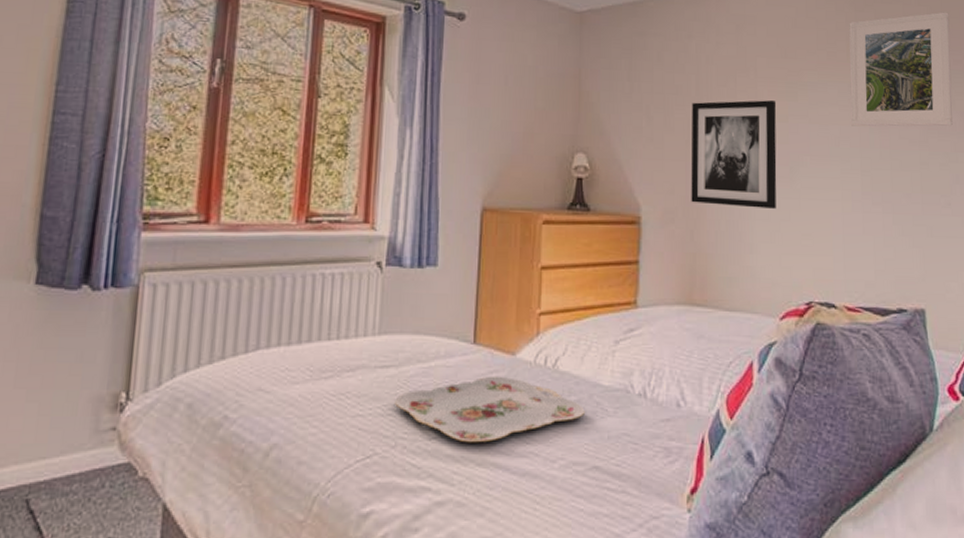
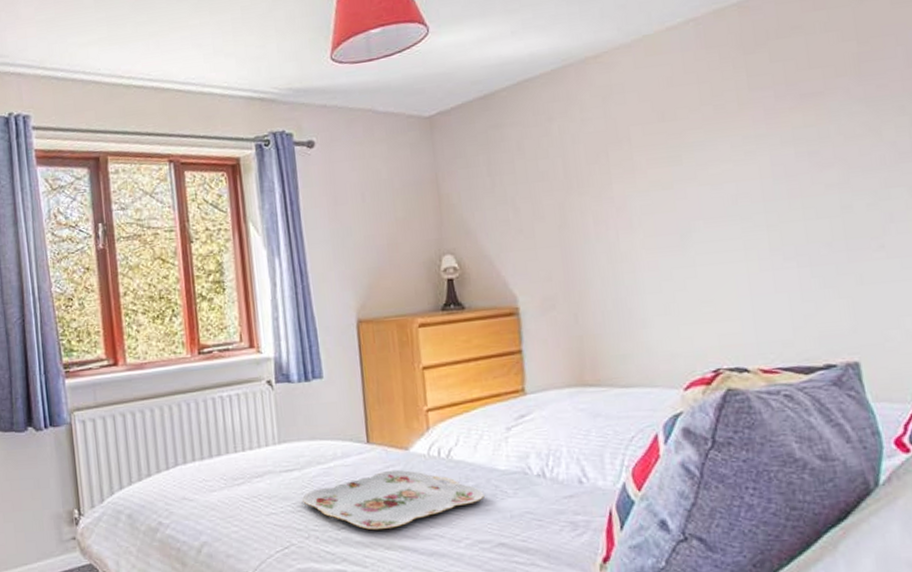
wall art: present [691,100,777,209] -> none [560,169,669,287]
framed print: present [849,12,953,127] -> none [737,32,881,181]

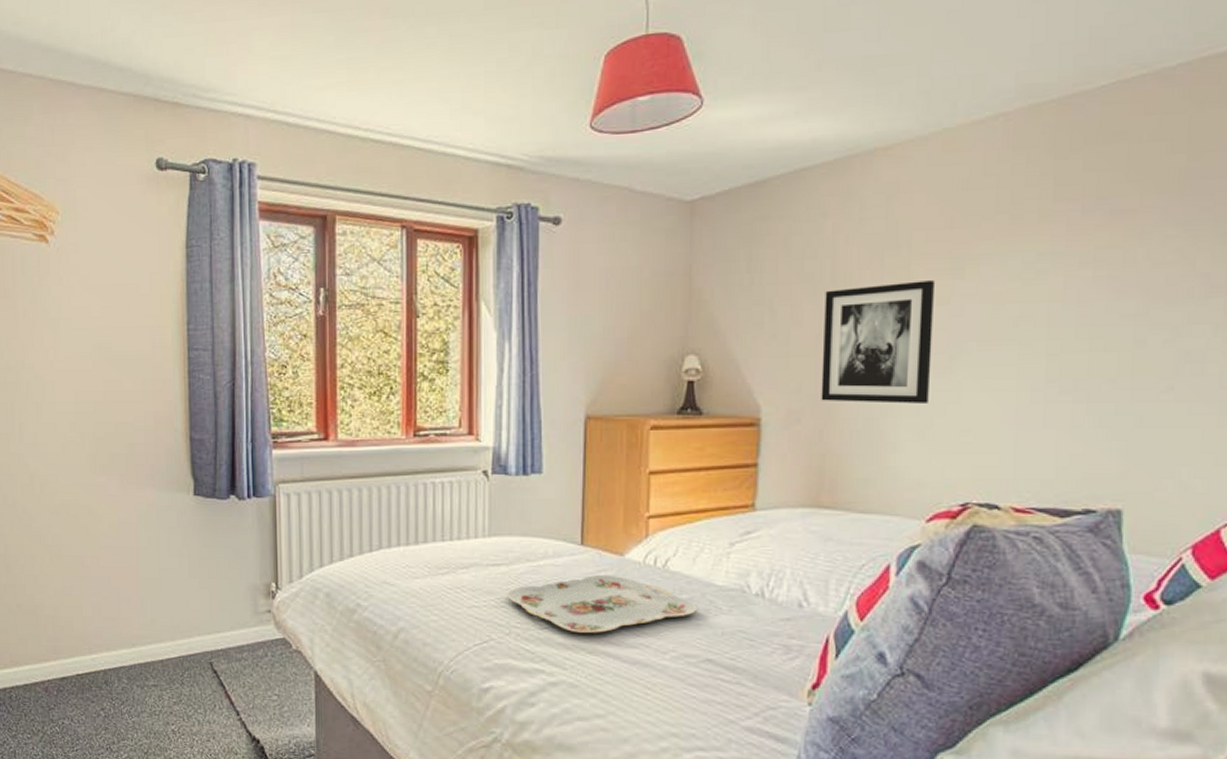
wall art: none [560,169,669,287] -> present [821,281,936,404]

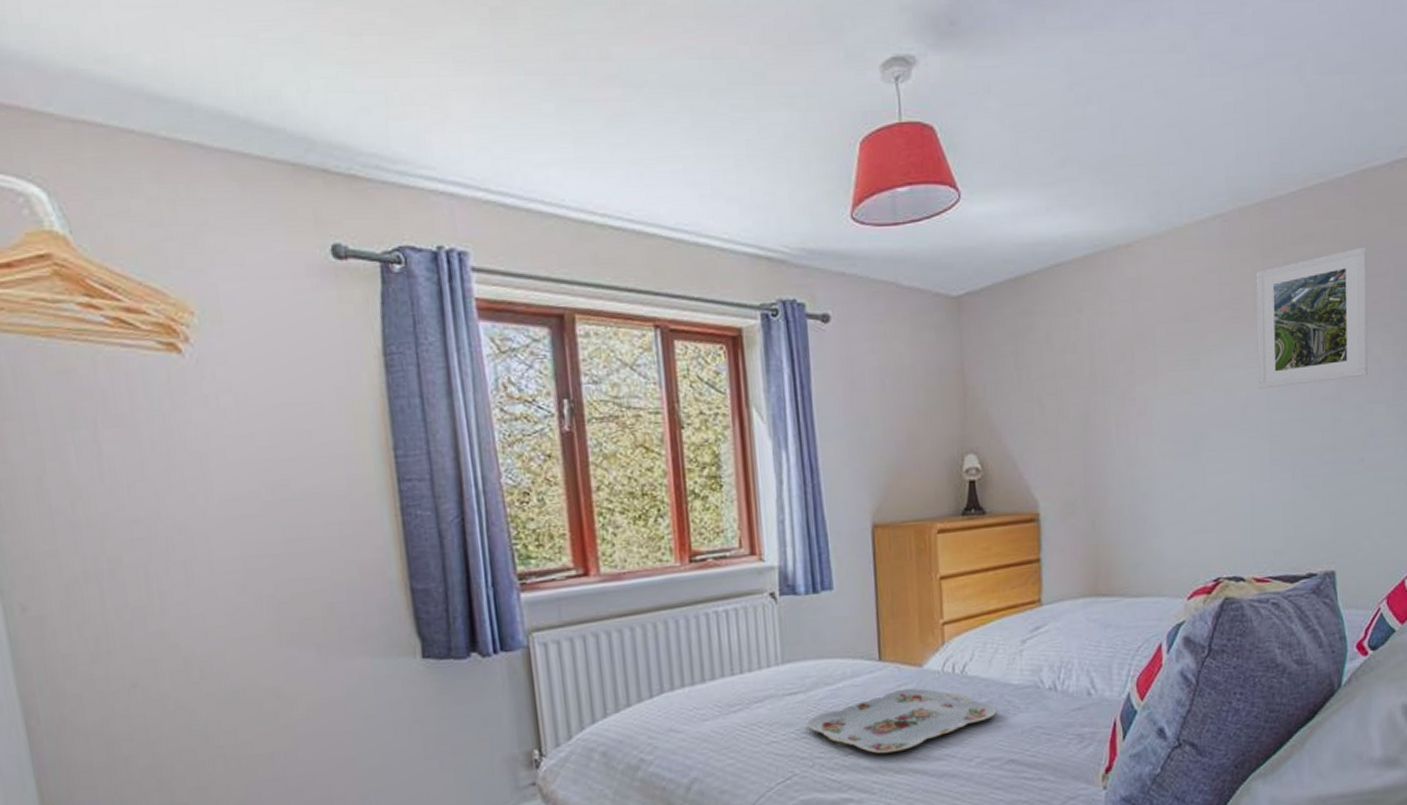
wall art: present [821,281,936,404] -> none [1086,371,1181,492]
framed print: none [1036,145,1201,303] -> present [1256,246,1368,389]

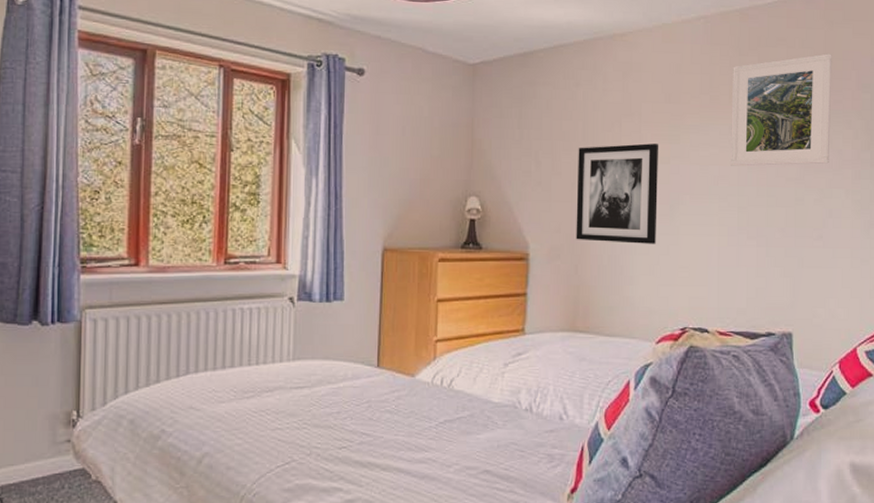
serving tray: present [807,688,997,755] -> none [309,394,477,451]
wall art: none [1086,371,1181,492] -> present [576,143,659,244]

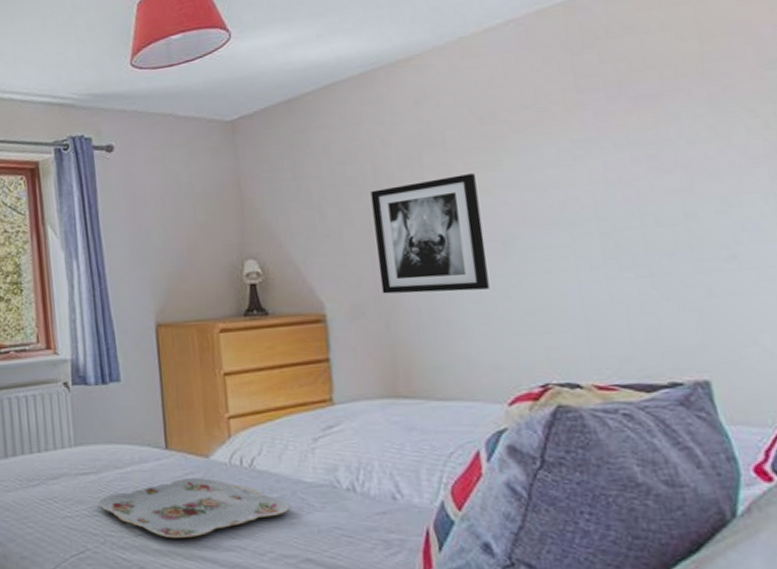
serving tray: none [309,394,477,451] -> present [98,477,290,539]
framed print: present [729,53,832,166] -> none [563,30,730,186]

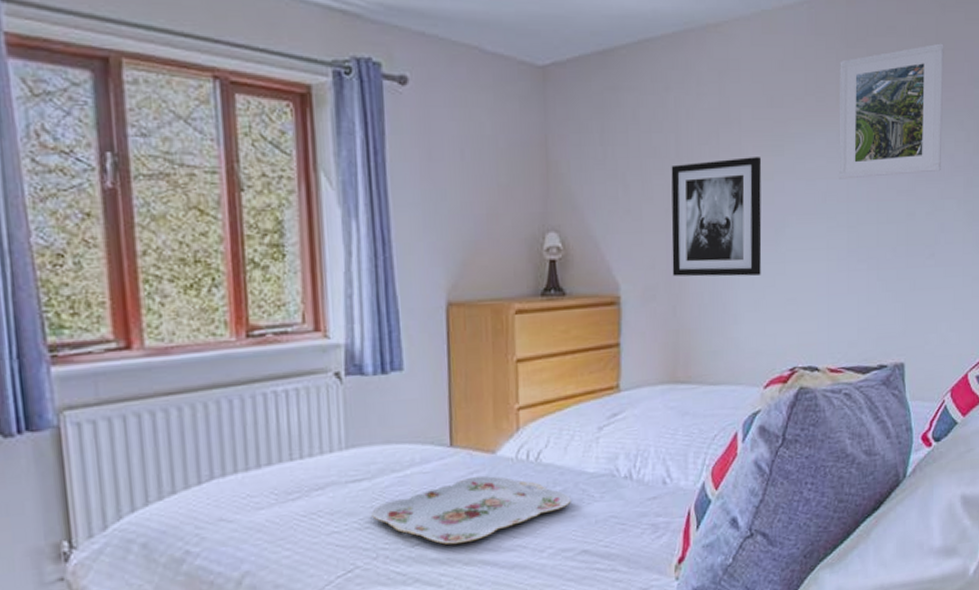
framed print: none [563,30,730,186] -> present [838,43,944,179]

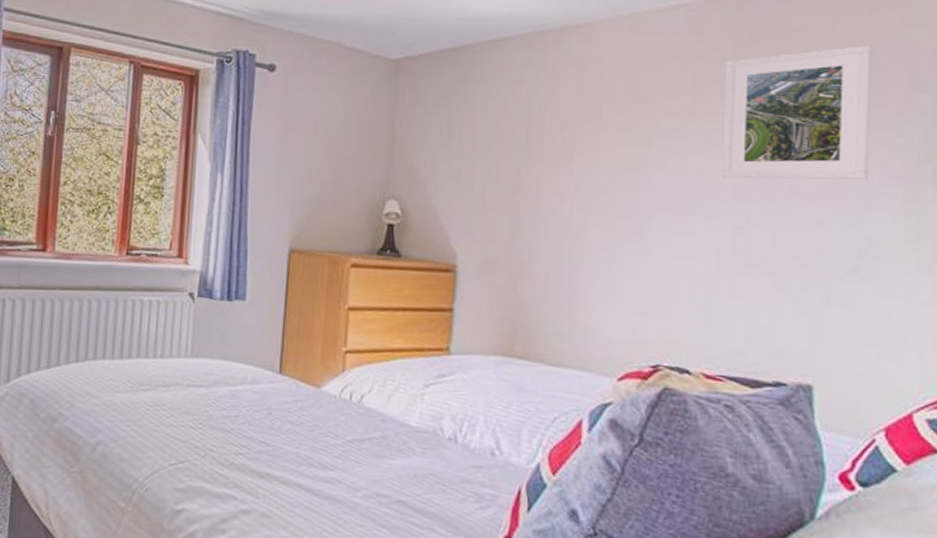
serving tray: present [372,475,571,545] -> none [205,404,390,464]
wall art: present [671,157,762,277] -> none [515,148,625,264]

